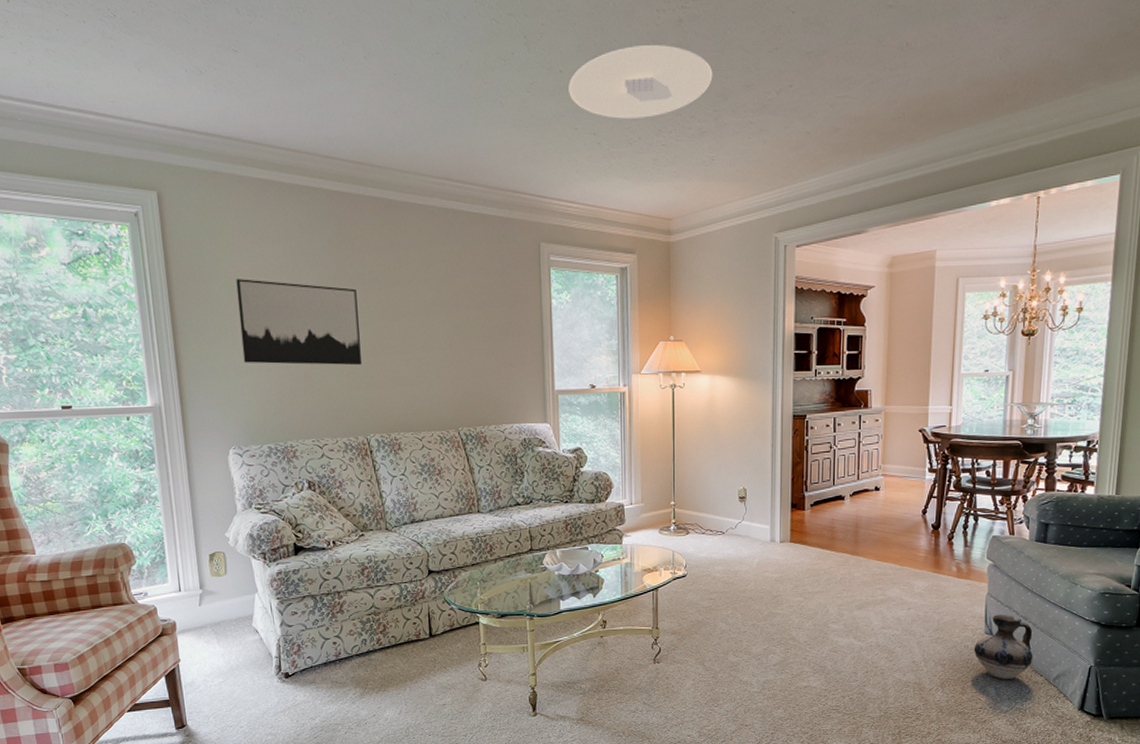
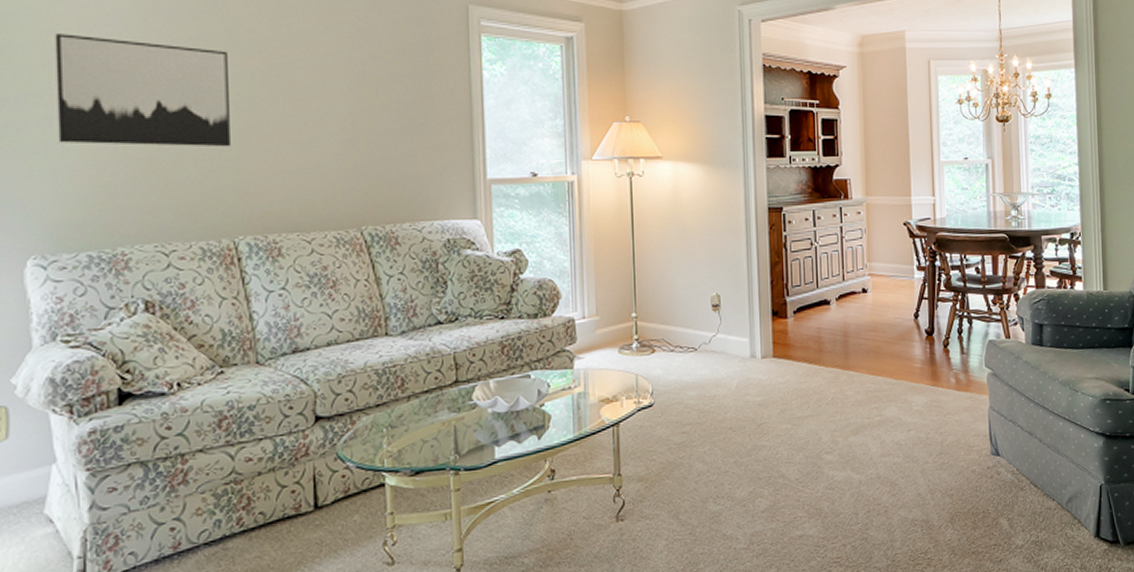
ceramic jug: present [973,614,1034,679] -> none [981,430,1043,508]

